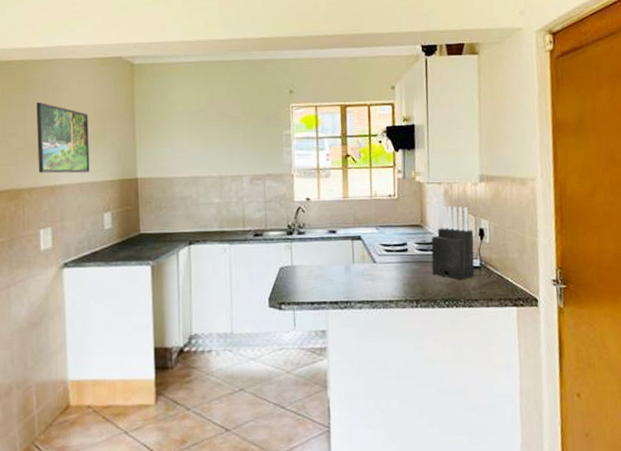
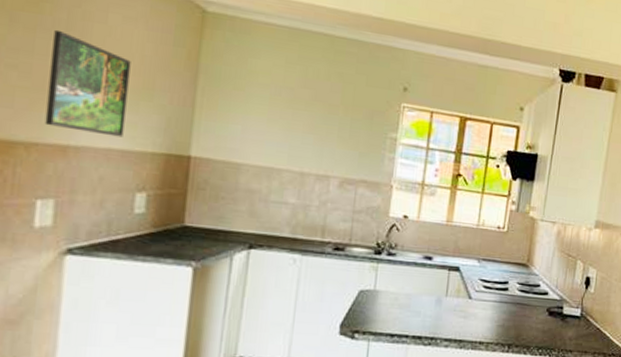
knife block: present [431,205,475,280] -> none [529,247,580,329]

